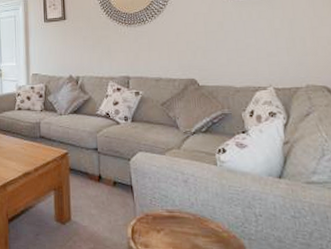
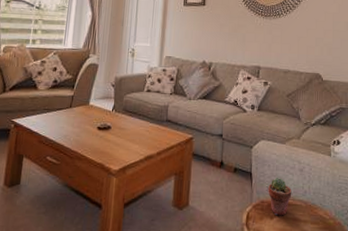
potted succulent: none [151,190,178,230] -> present [268,178,292,216]

